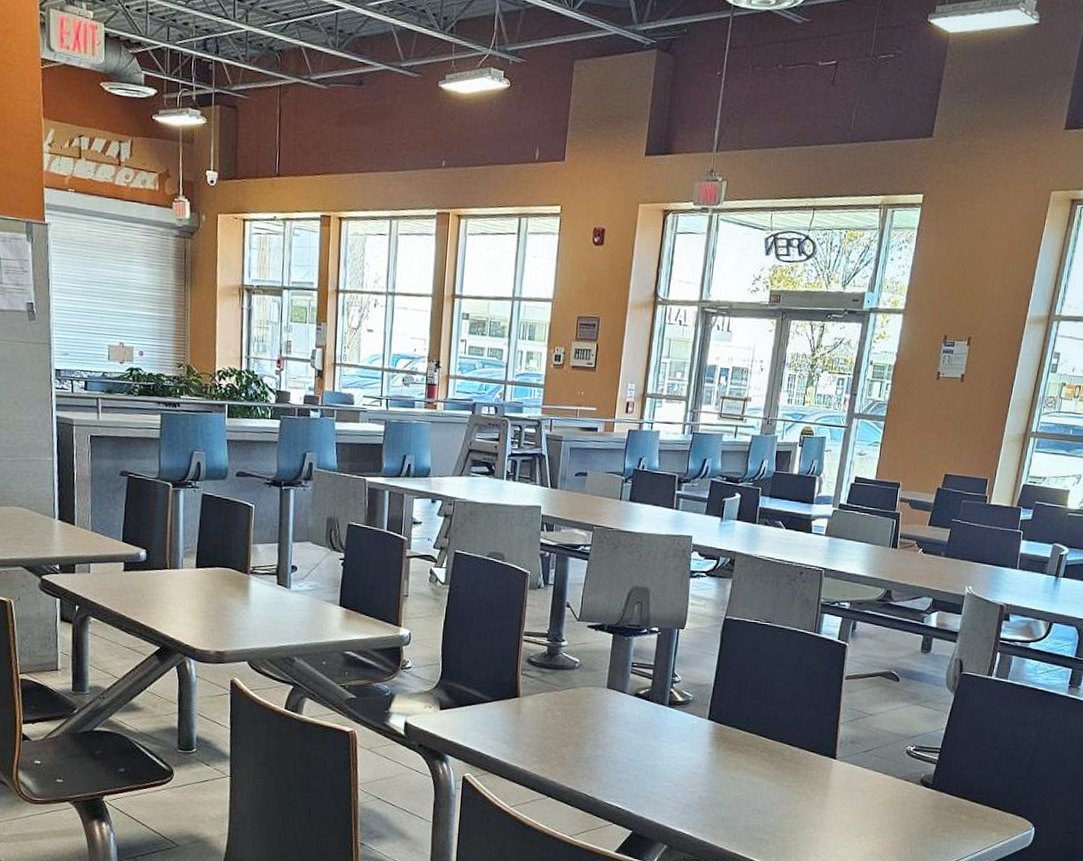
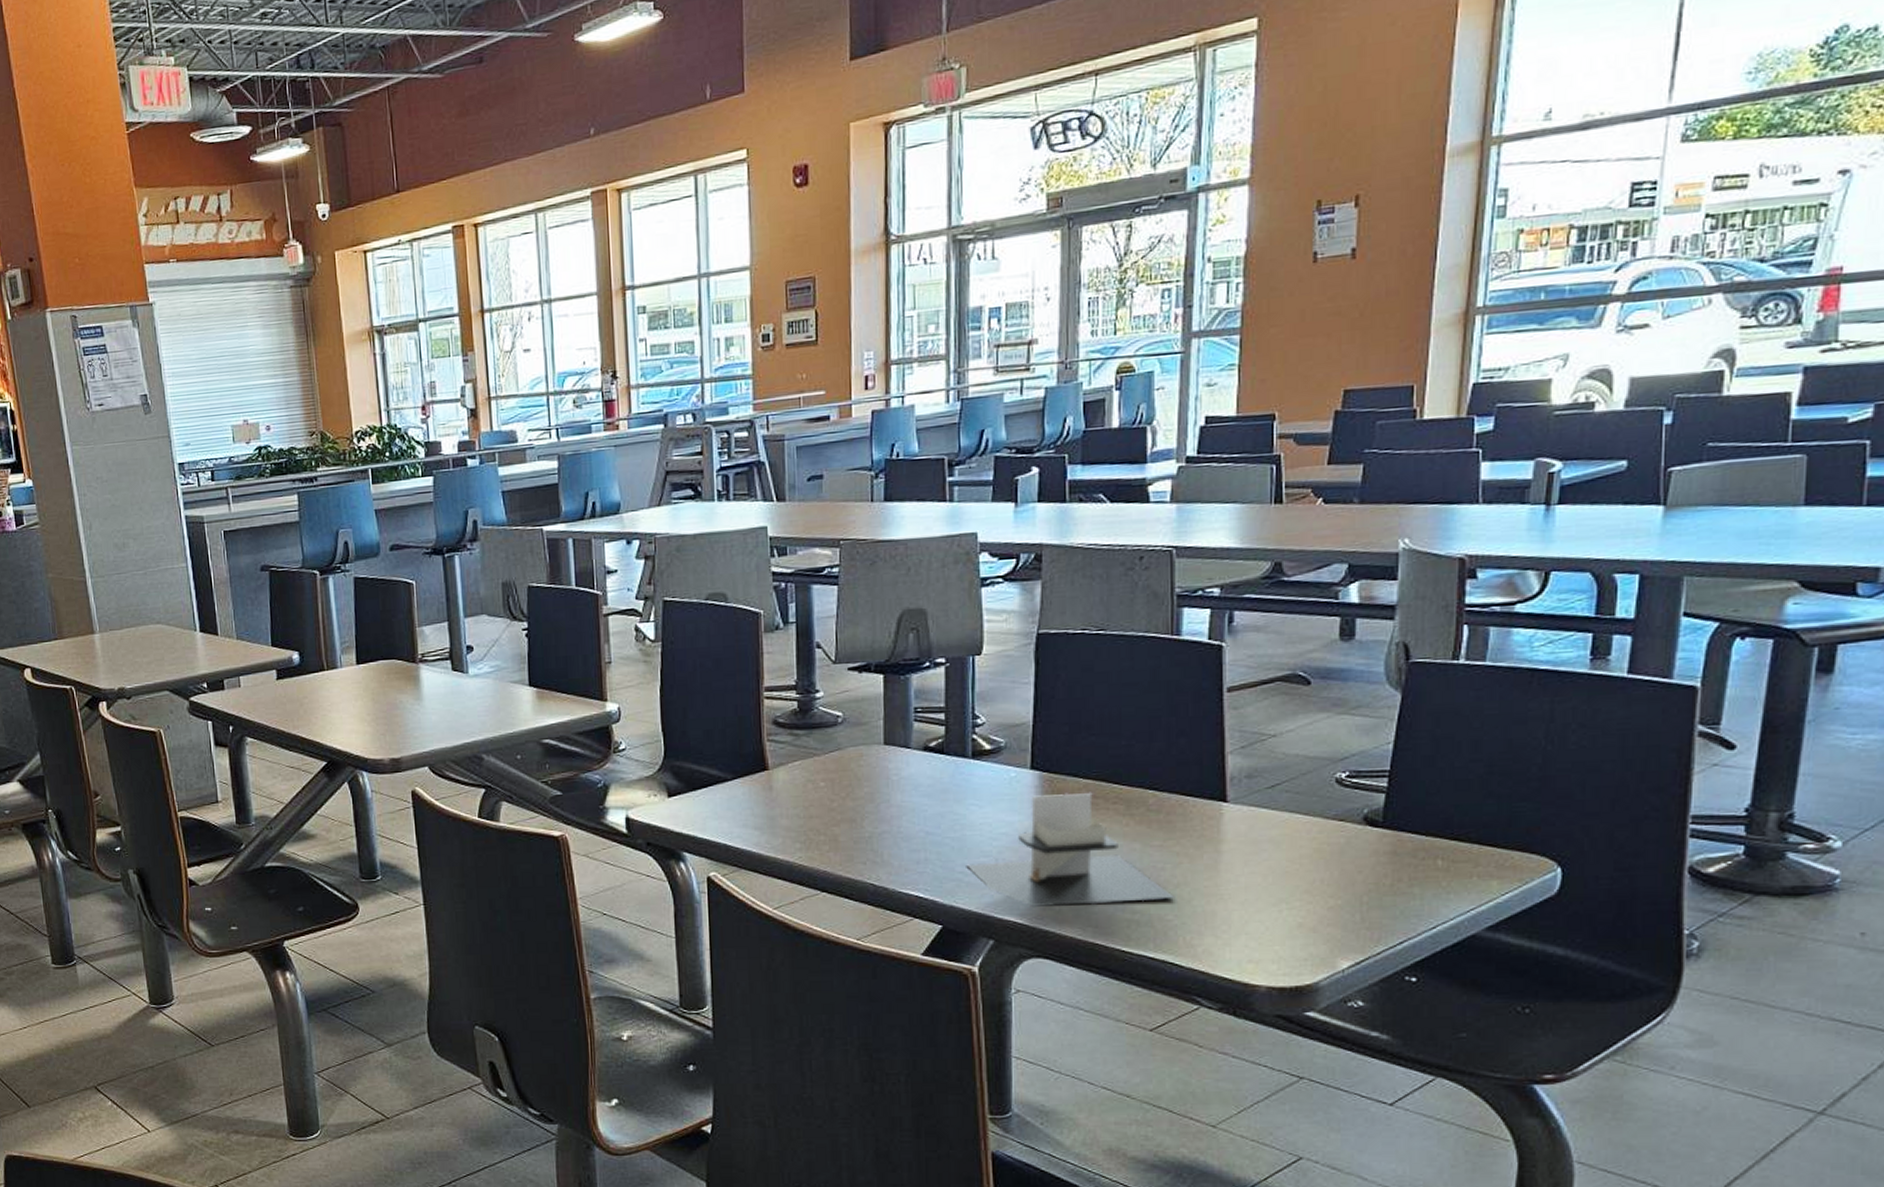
napkin holder: none [654,740,794,826] -> present [966,793,1175,907]

